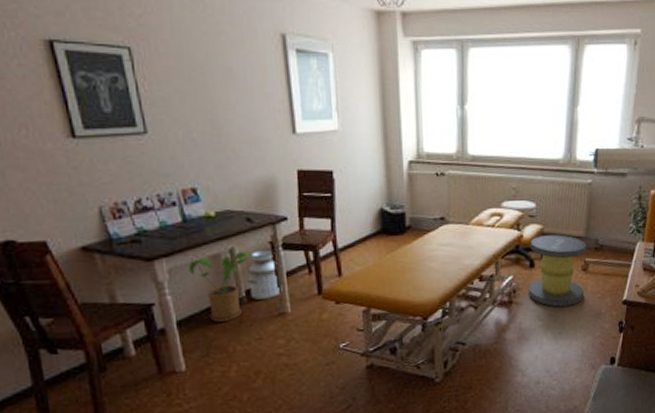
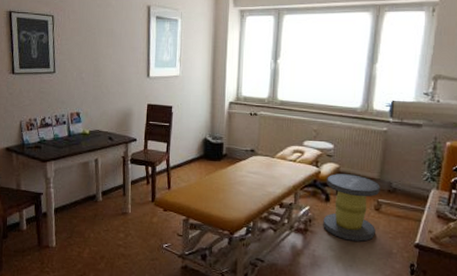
house plant: present [188,246,254,322] -> none [67,157,110,213]
planter: present [247,248,283,300] -> none [104,161,127,200]

